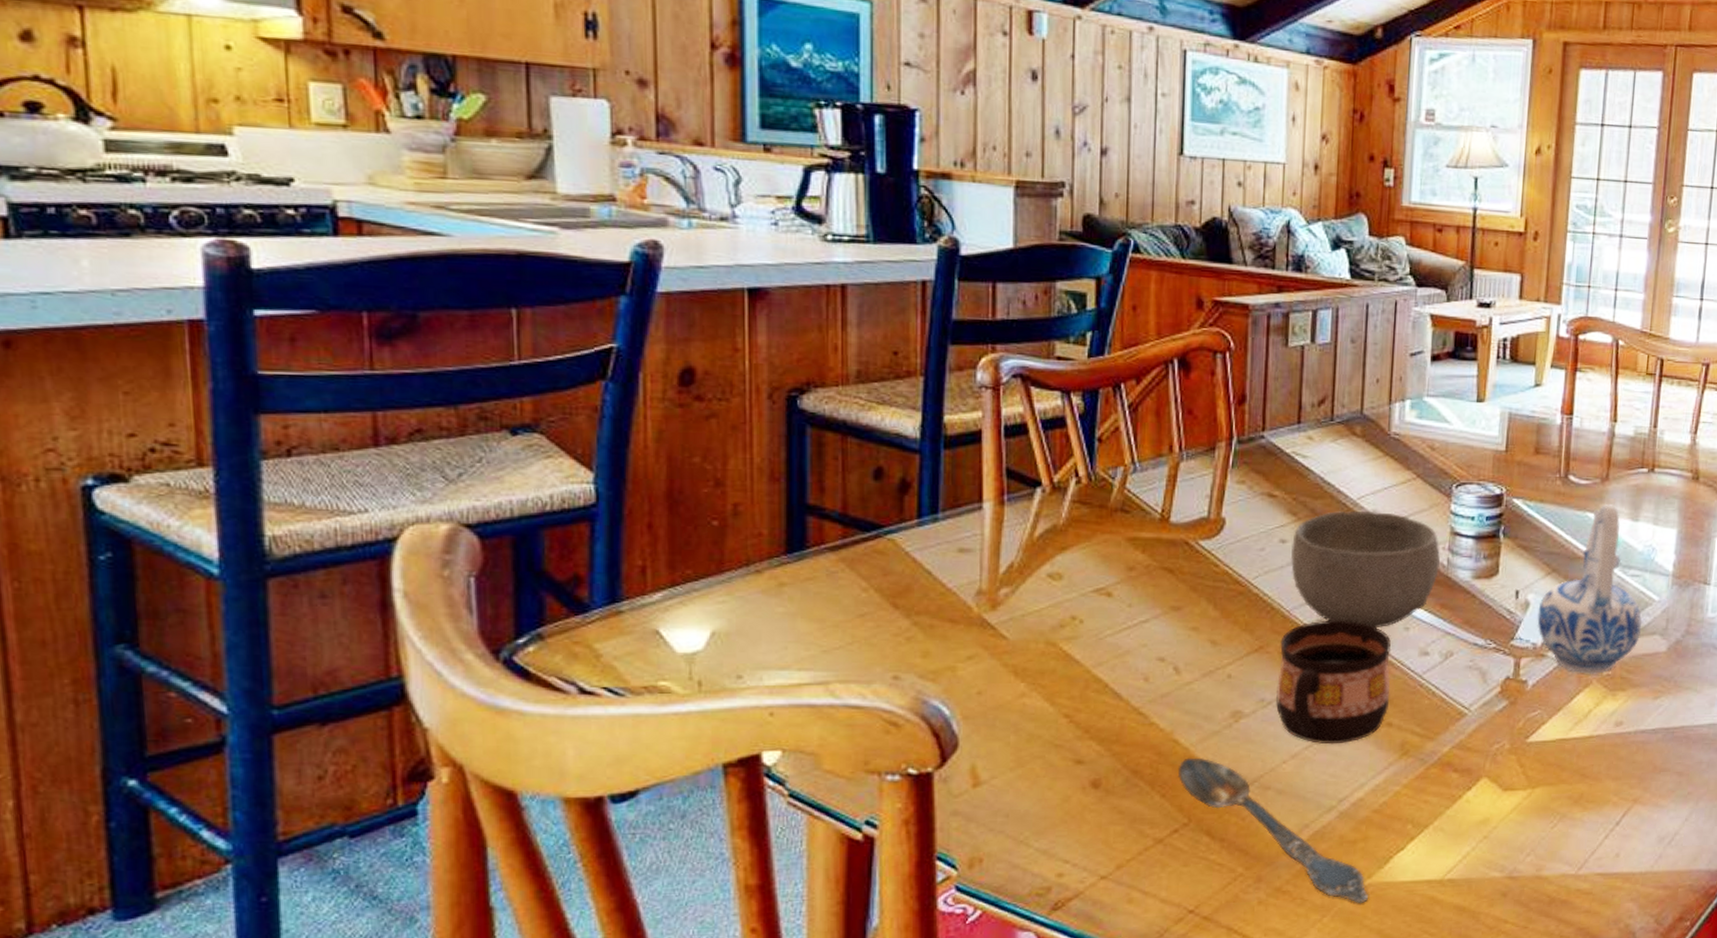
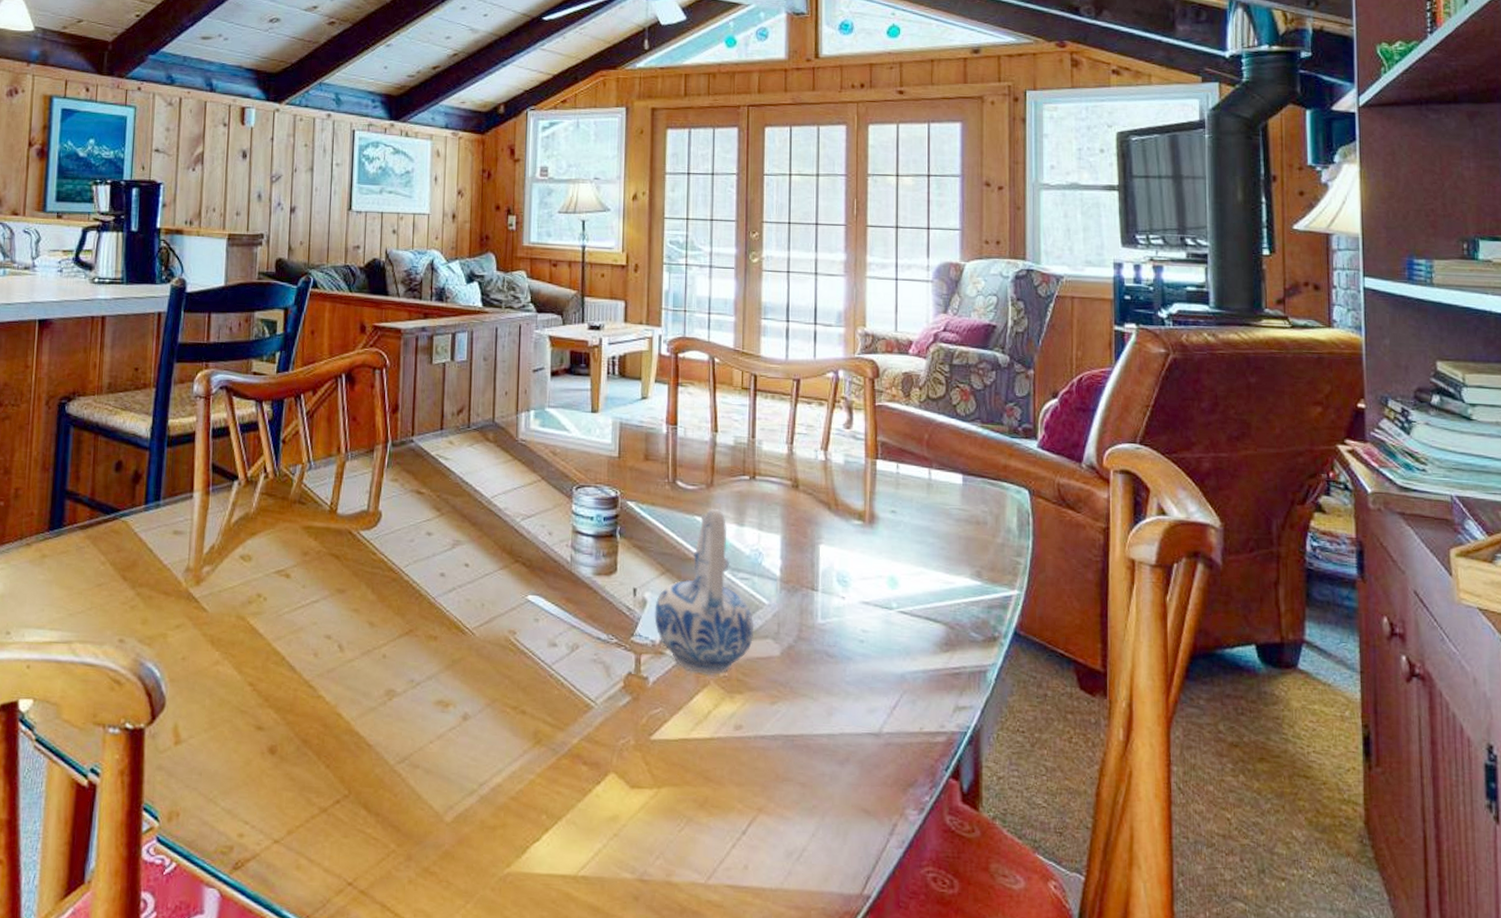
spoon: present [1177,757,1368,904] -> none [340,731,507,893]
cup: present [1276,620,1392,745] -> none [424,608,524,728]
bowl: present [1290,511,1441,629] -> none [435,508,565,619]

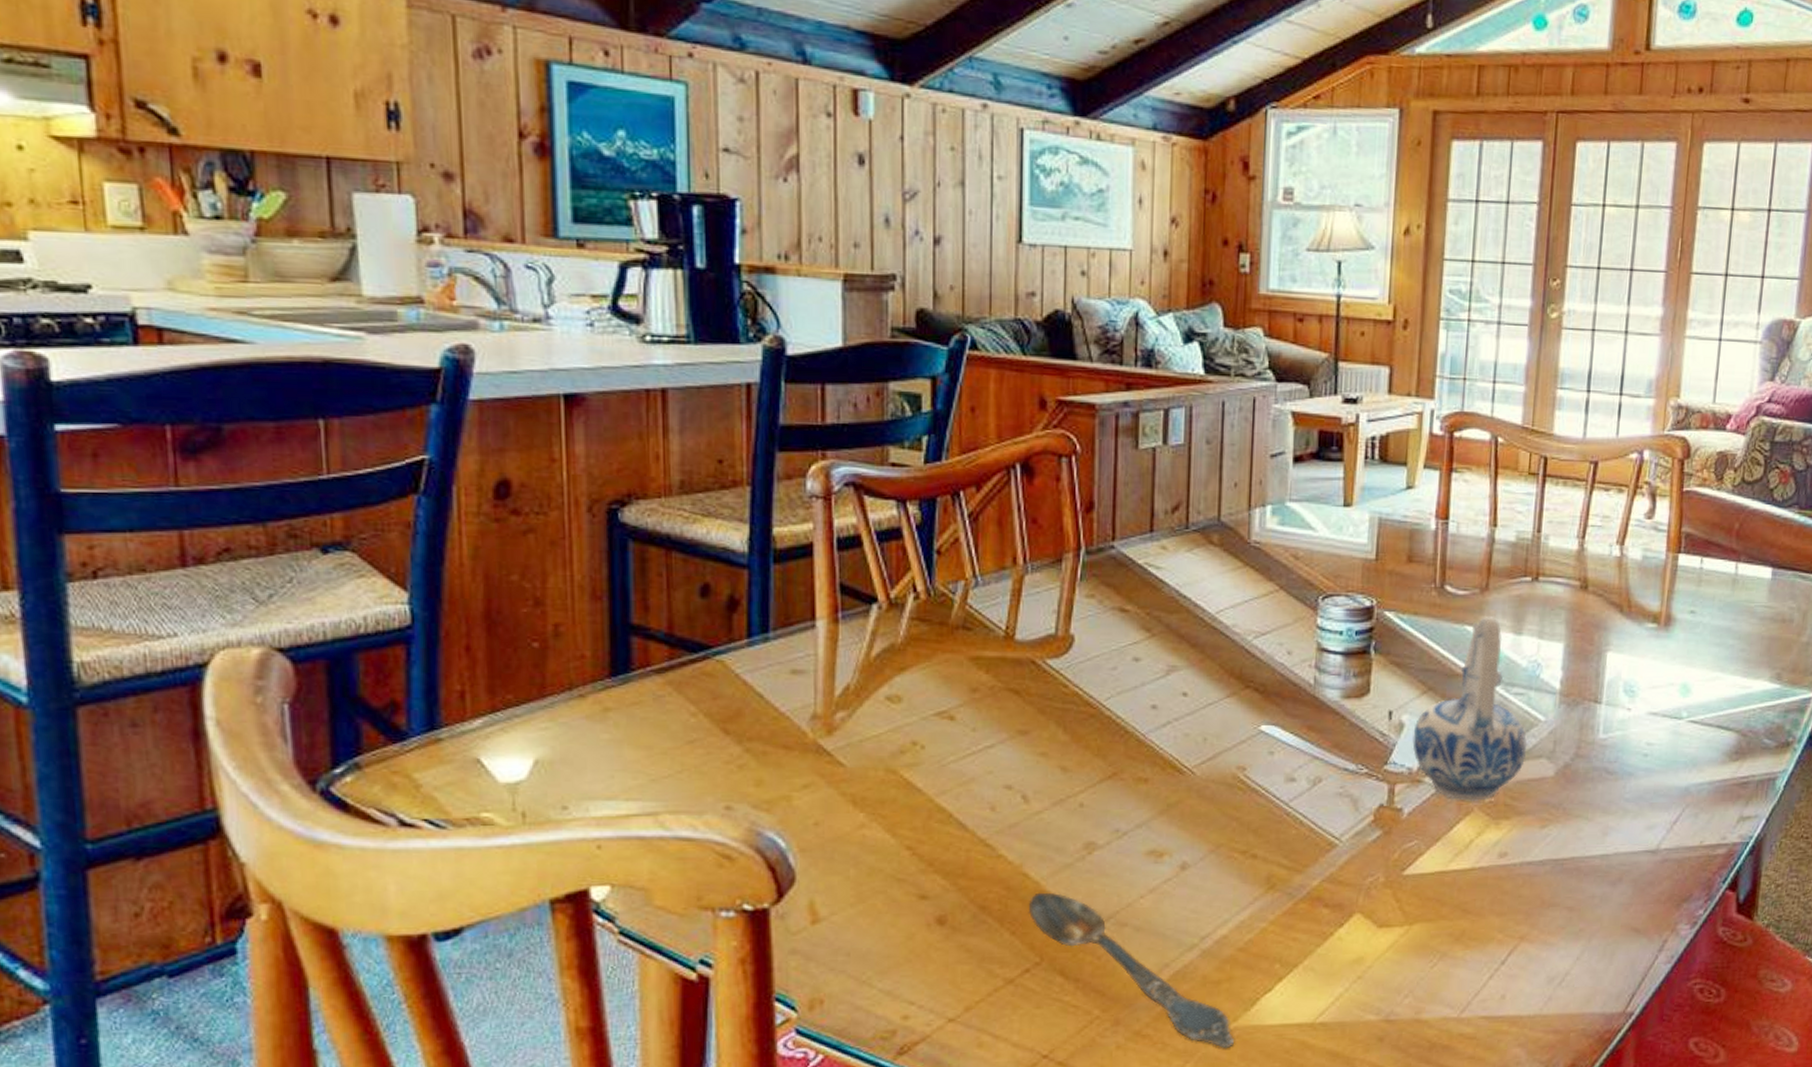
spoon: none [340,731,507,893] -> present [1028,892,1234,1049]

